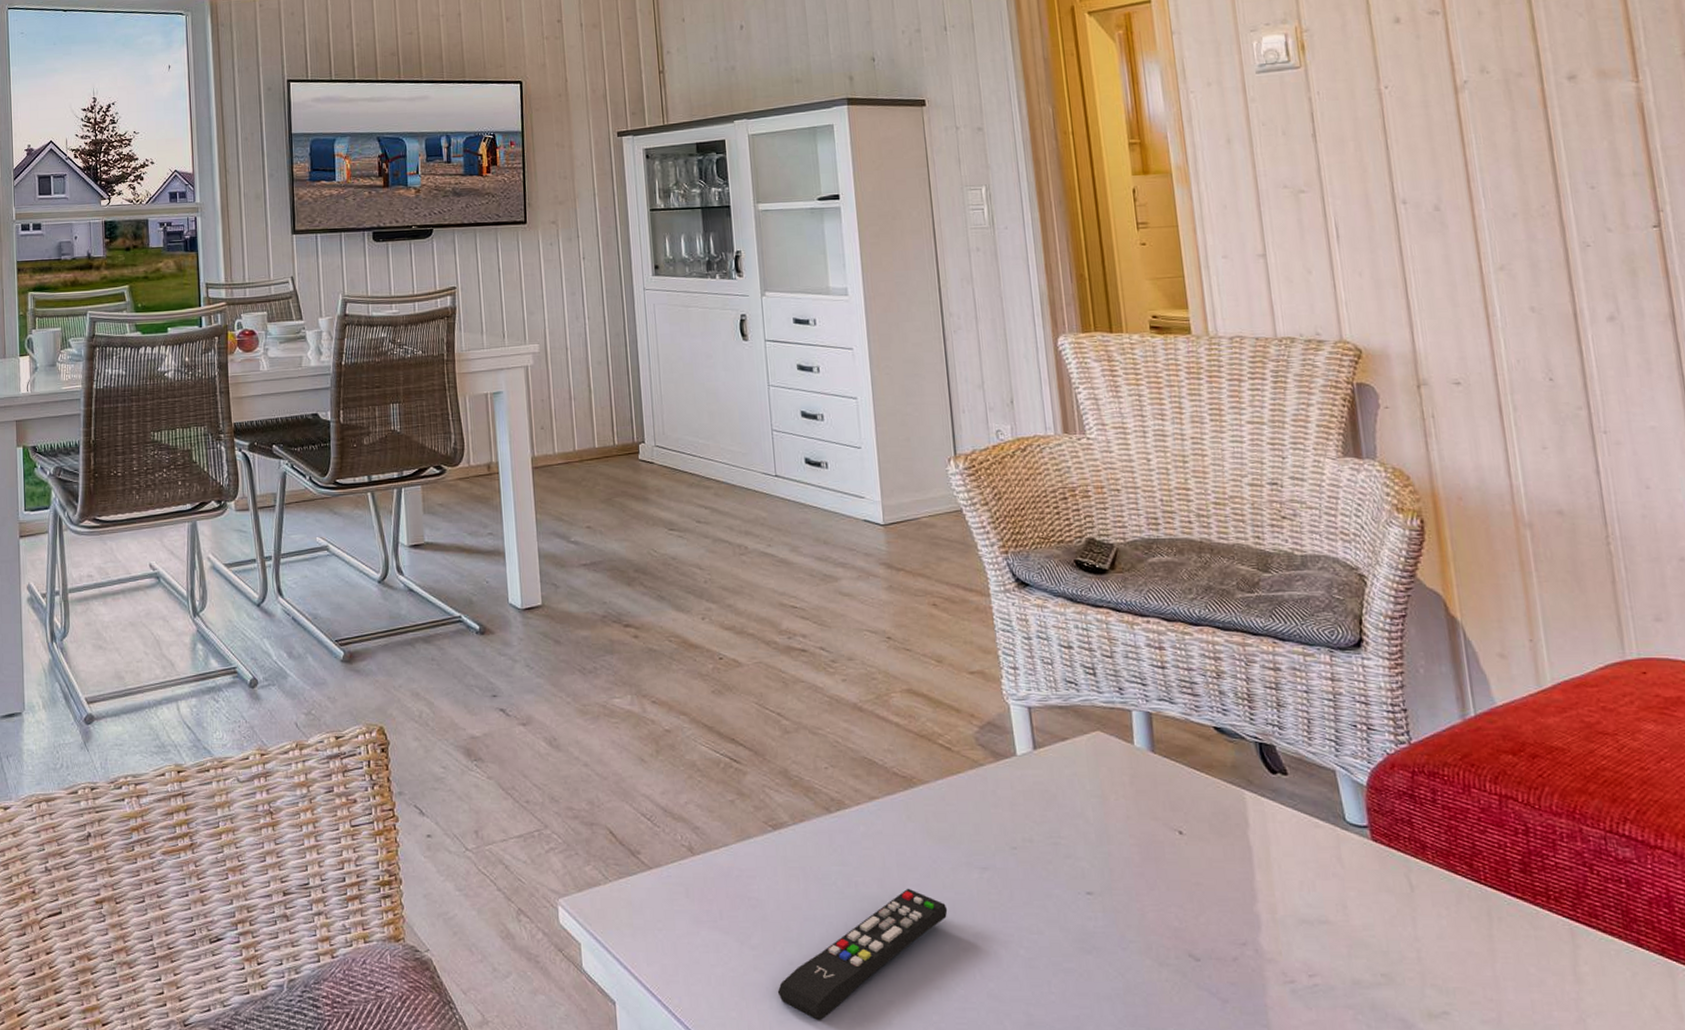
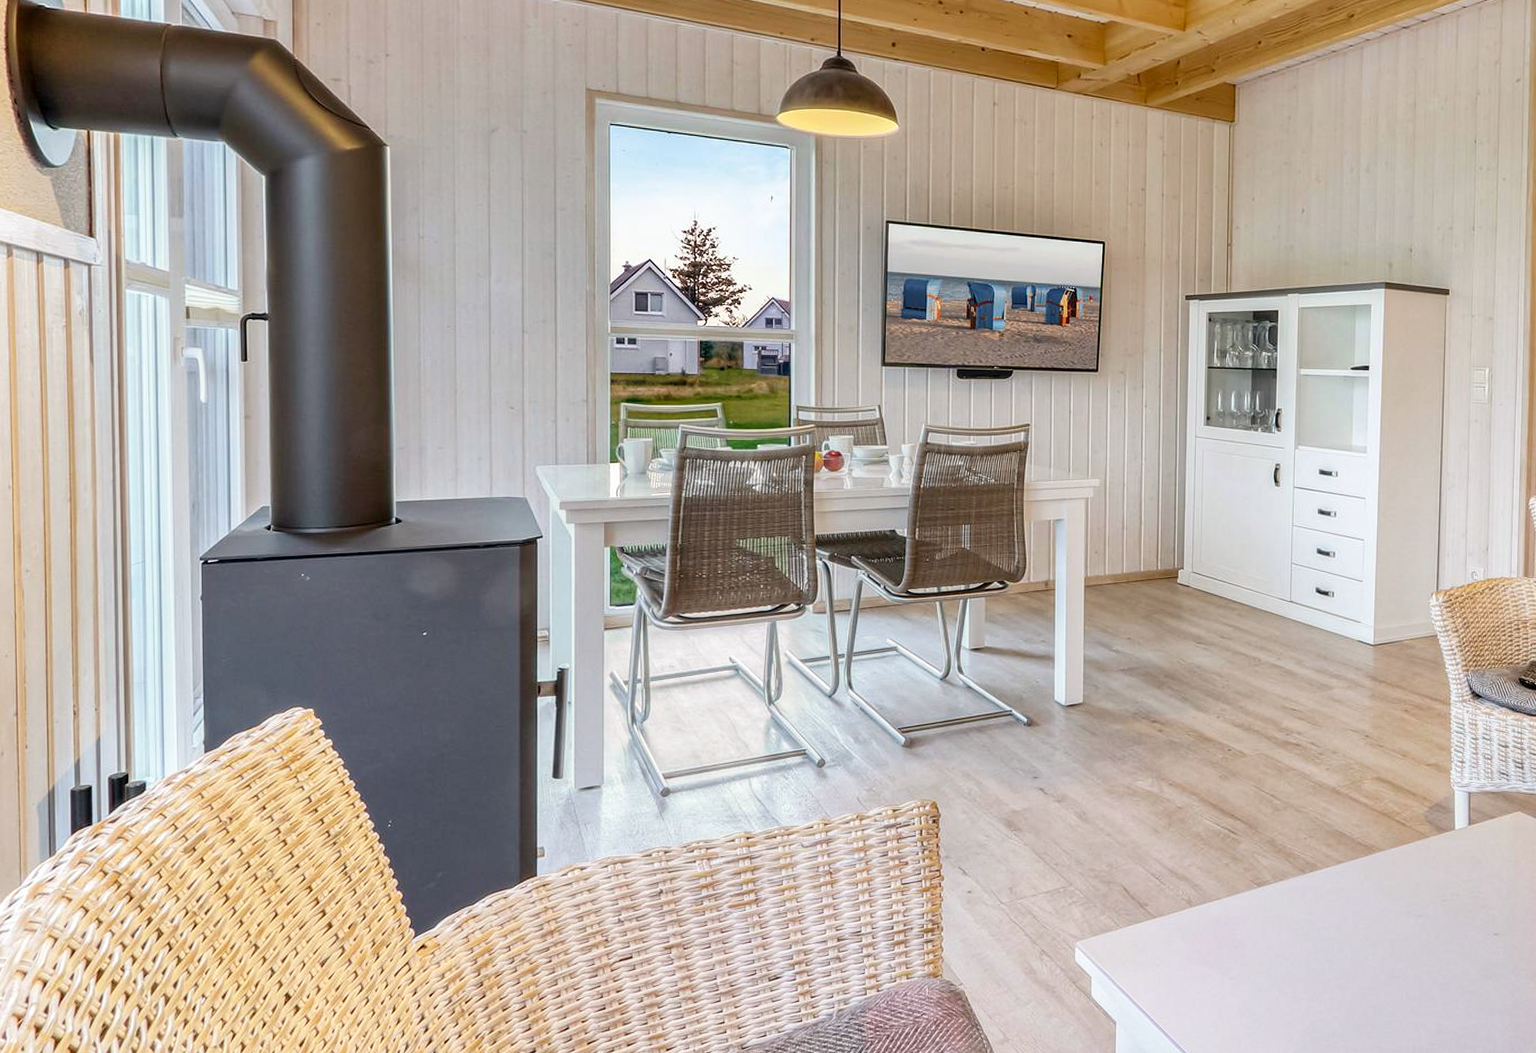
remote control: present [778,888,948,1021] -> none [1248,931,1388,1033]

